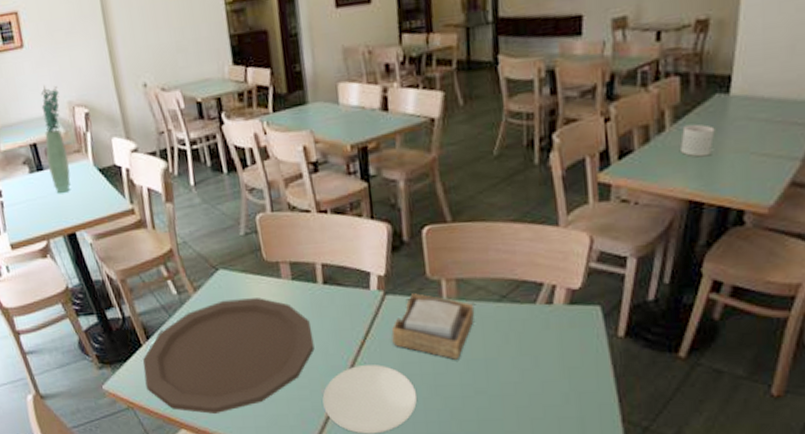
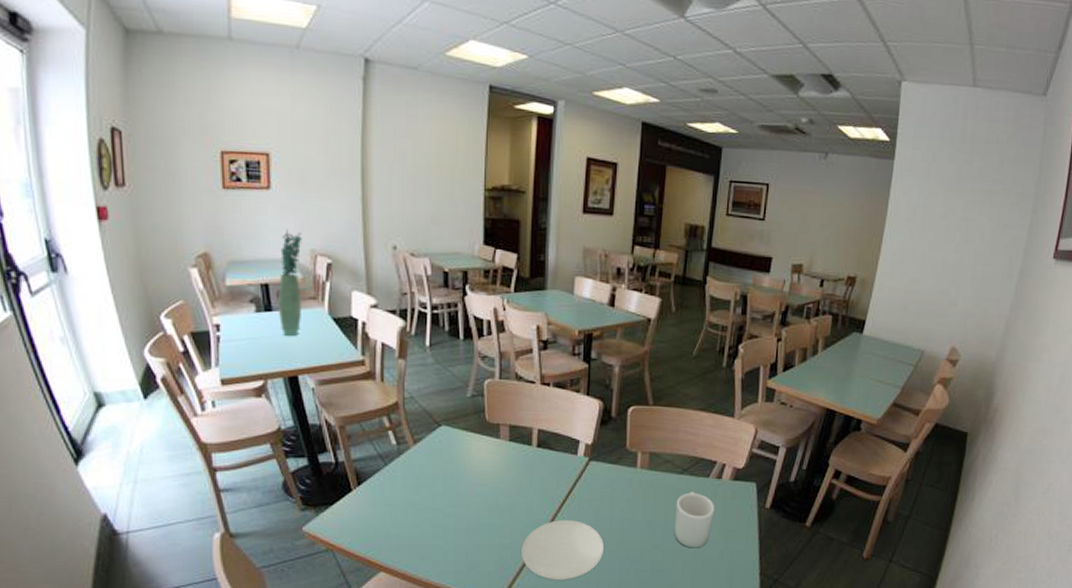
tray: present [143,298,315,414] -> none [350,454,521,558]
napkin holder: present [391,293,475,360] -> none [590,462,661,519]
mug: none [497,322,550,392] -> present [673,491,715,548]
mug: present [680,123,715,158] -> none [826,352,850,377]

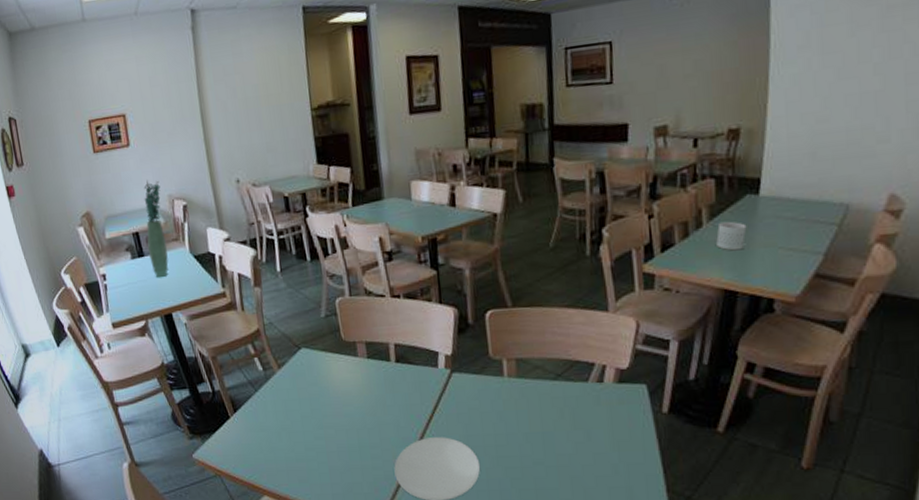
mug: present [673,491,715,548] -> none [553,398,601,463]
mug: none [826,352,850,377] -> present [716,221,747,251]

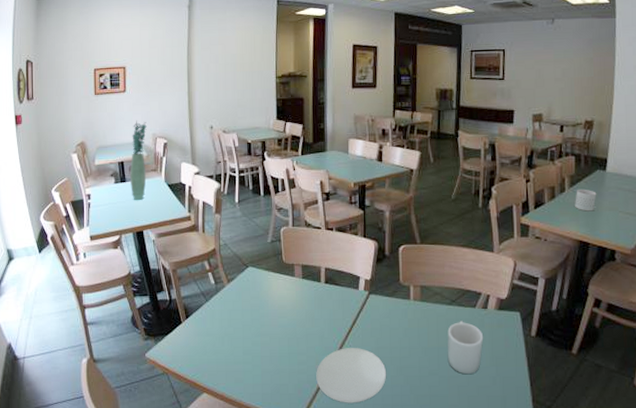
mug: none [553,398,601,463] -> present [447,321,484,375]

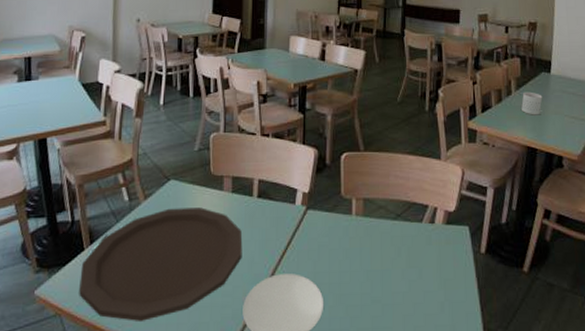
vase: present [130,120,147,200] -> none [36,10,63,101]
tray: none [180,291,314,381] -> present [79,207,243,321]
mug: present [447,321,484,375] -> none [391,238,431,301]

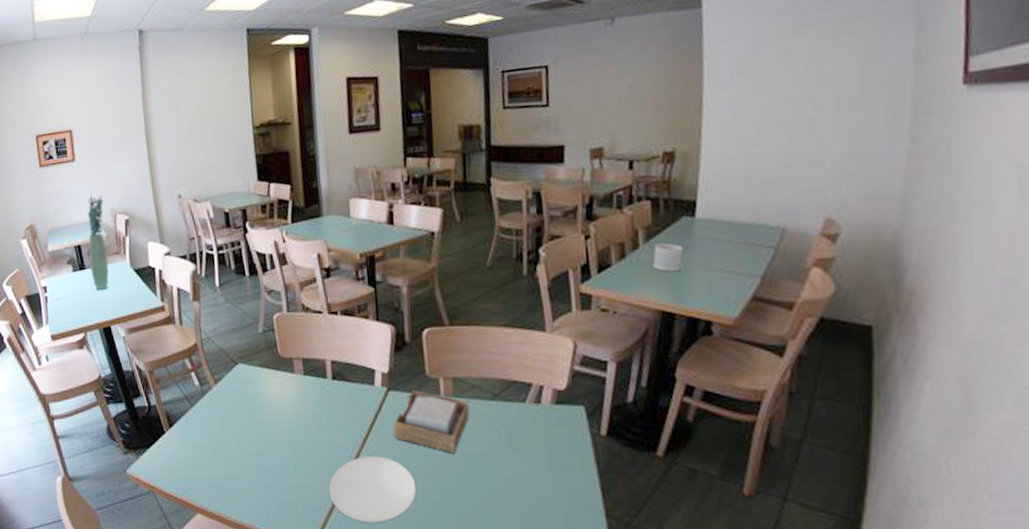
vase: none [36,10,63,101] -> present [87,194,109,290]
tray: present [79,207,243,321] -> none [165,391,323,499]
napkin holder: none [309,210,376,270] -> present [393,390,470,453]

